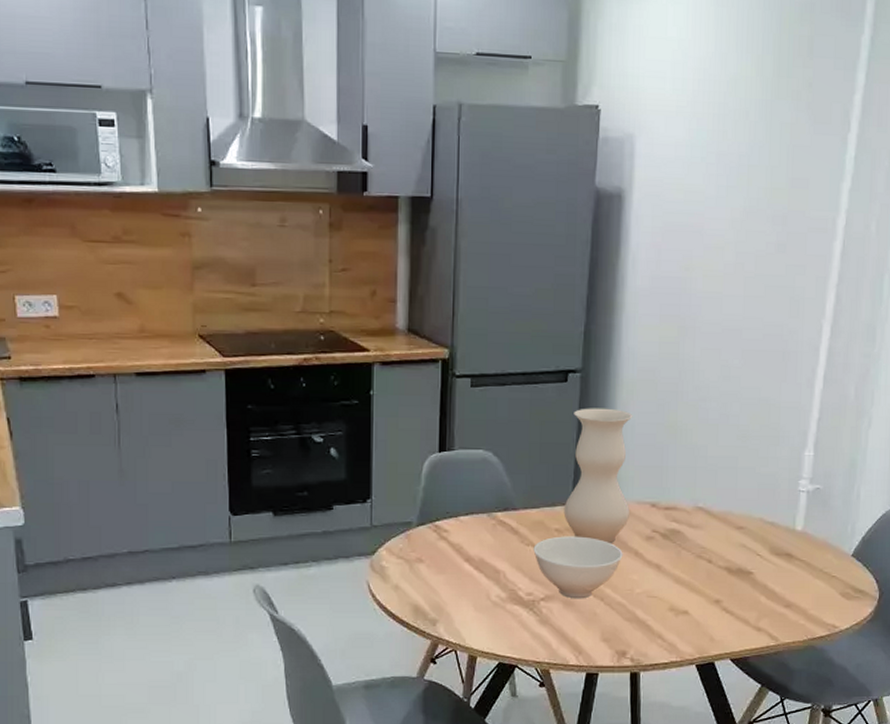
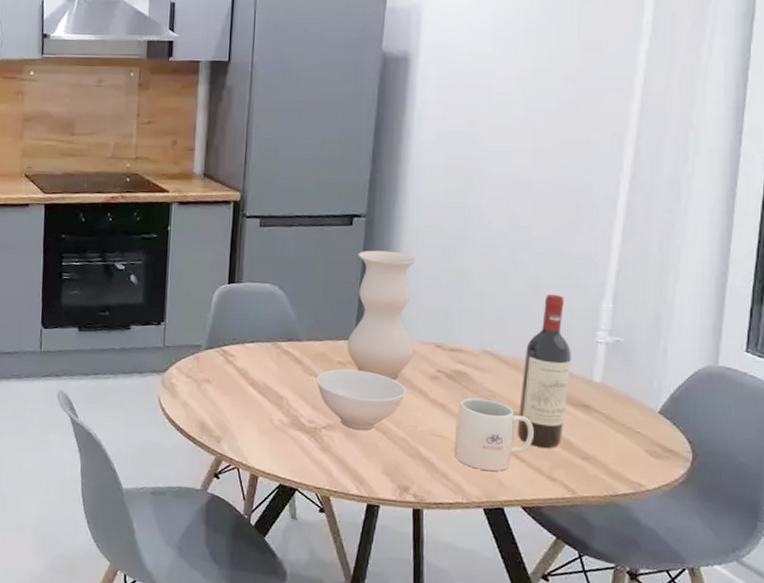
mug: none [669,555,742,628] -> present [455,397,534,472]
wine bottle: none [726,445,777,599] -> present [517,294,572,448]

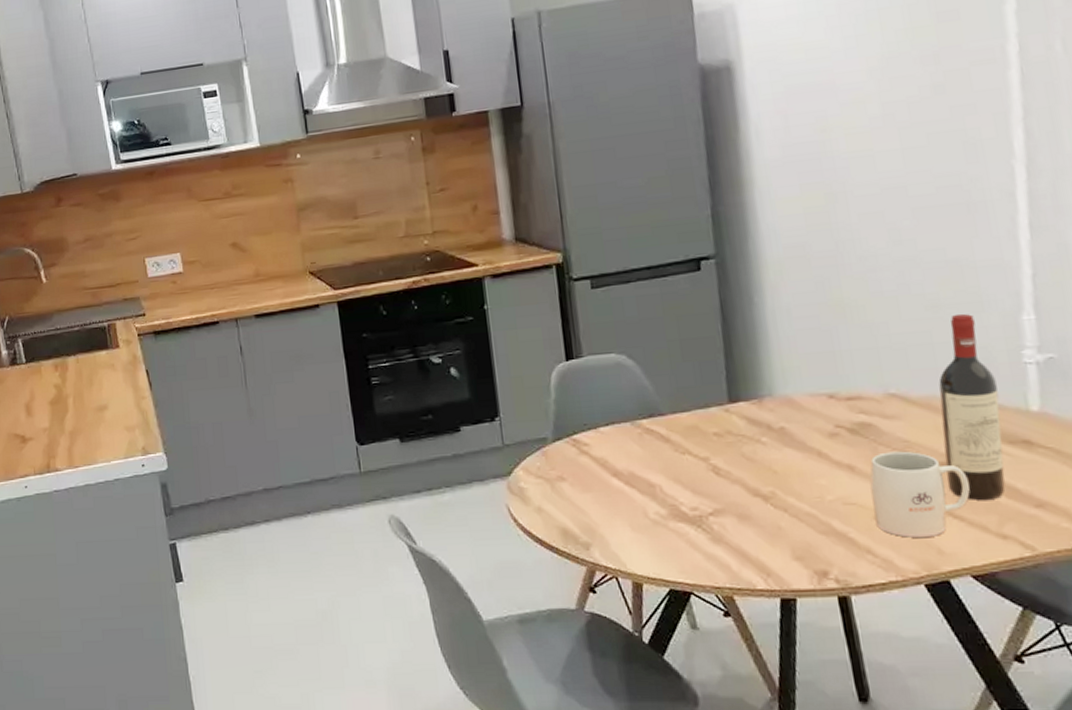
bowl: present [316,369,406,431] -> none [690,439,803,512]
vase: present [346,250,418,380] -> none [714,292,804,446]

